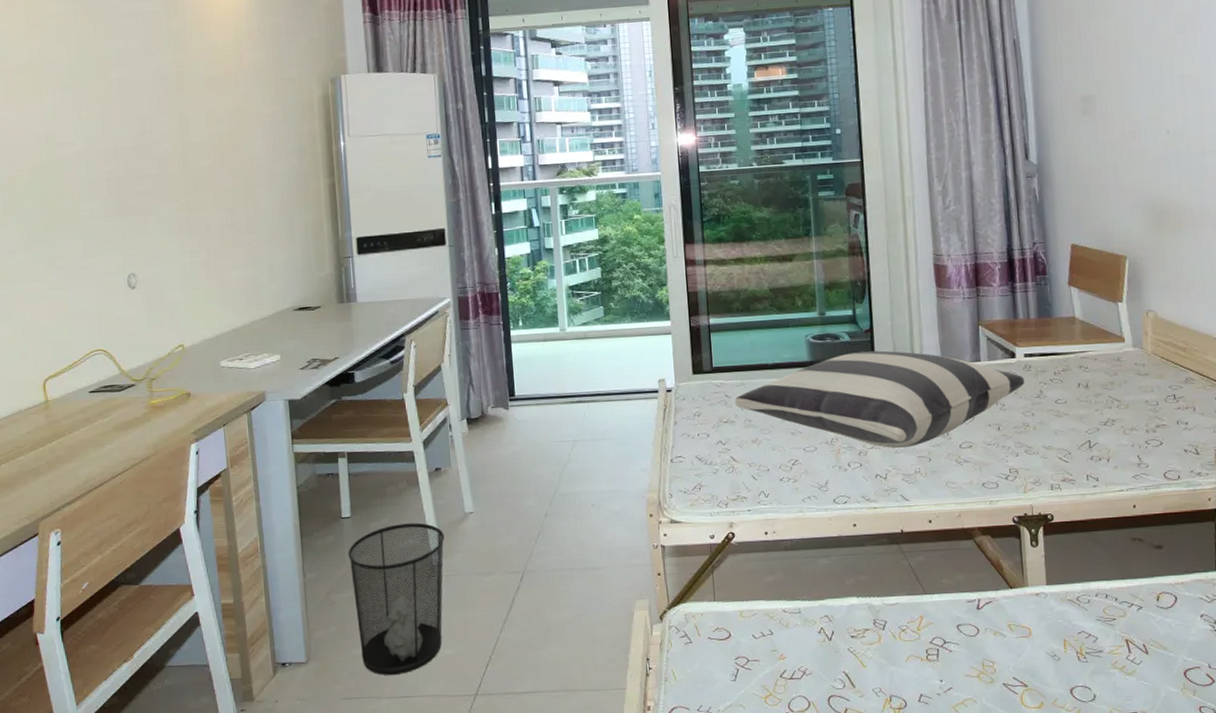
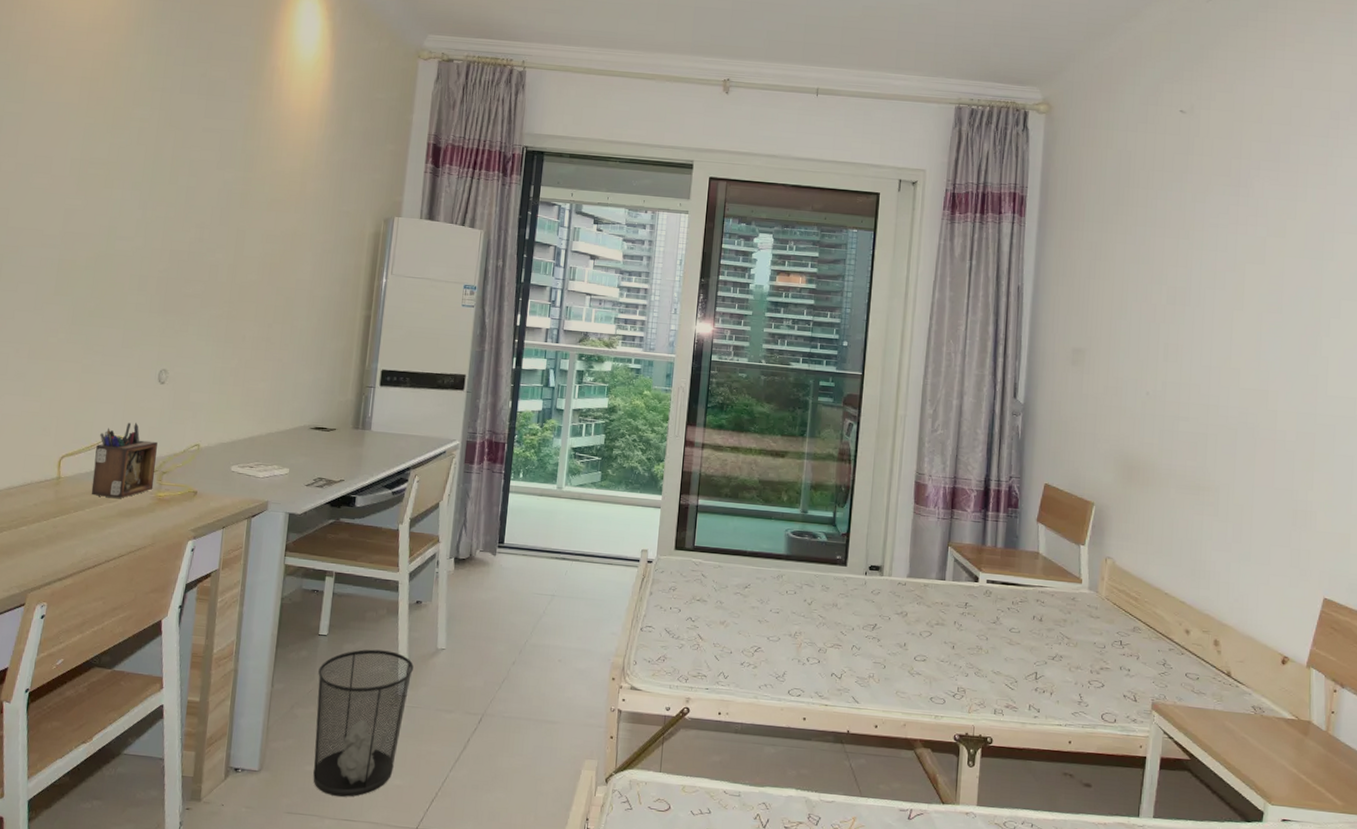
desk organizer: none [78,333,145,414] -> present [91,422,158,498]
pillow: present [734,350,1025,449] -> none [709,552,984,652]

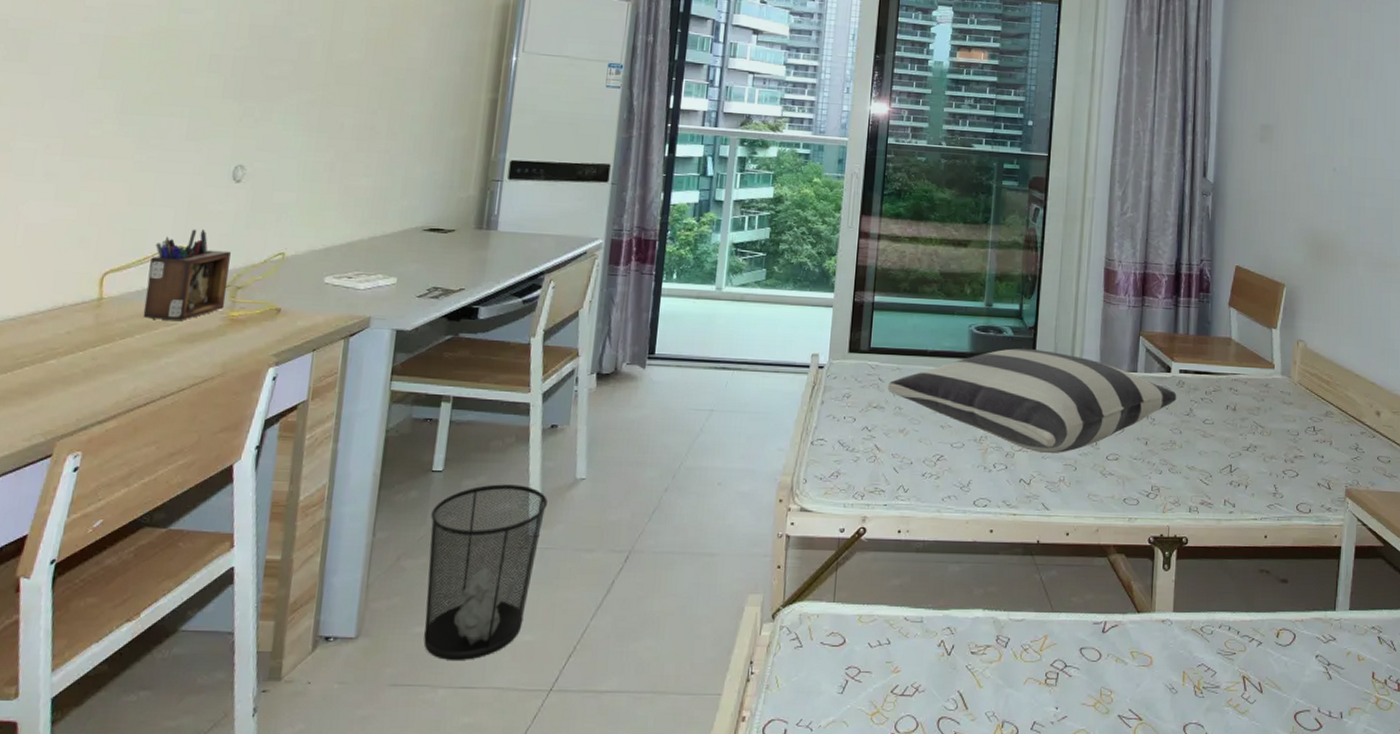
pillow: none [709,552,984,652] -> present [887,348,1177,454]

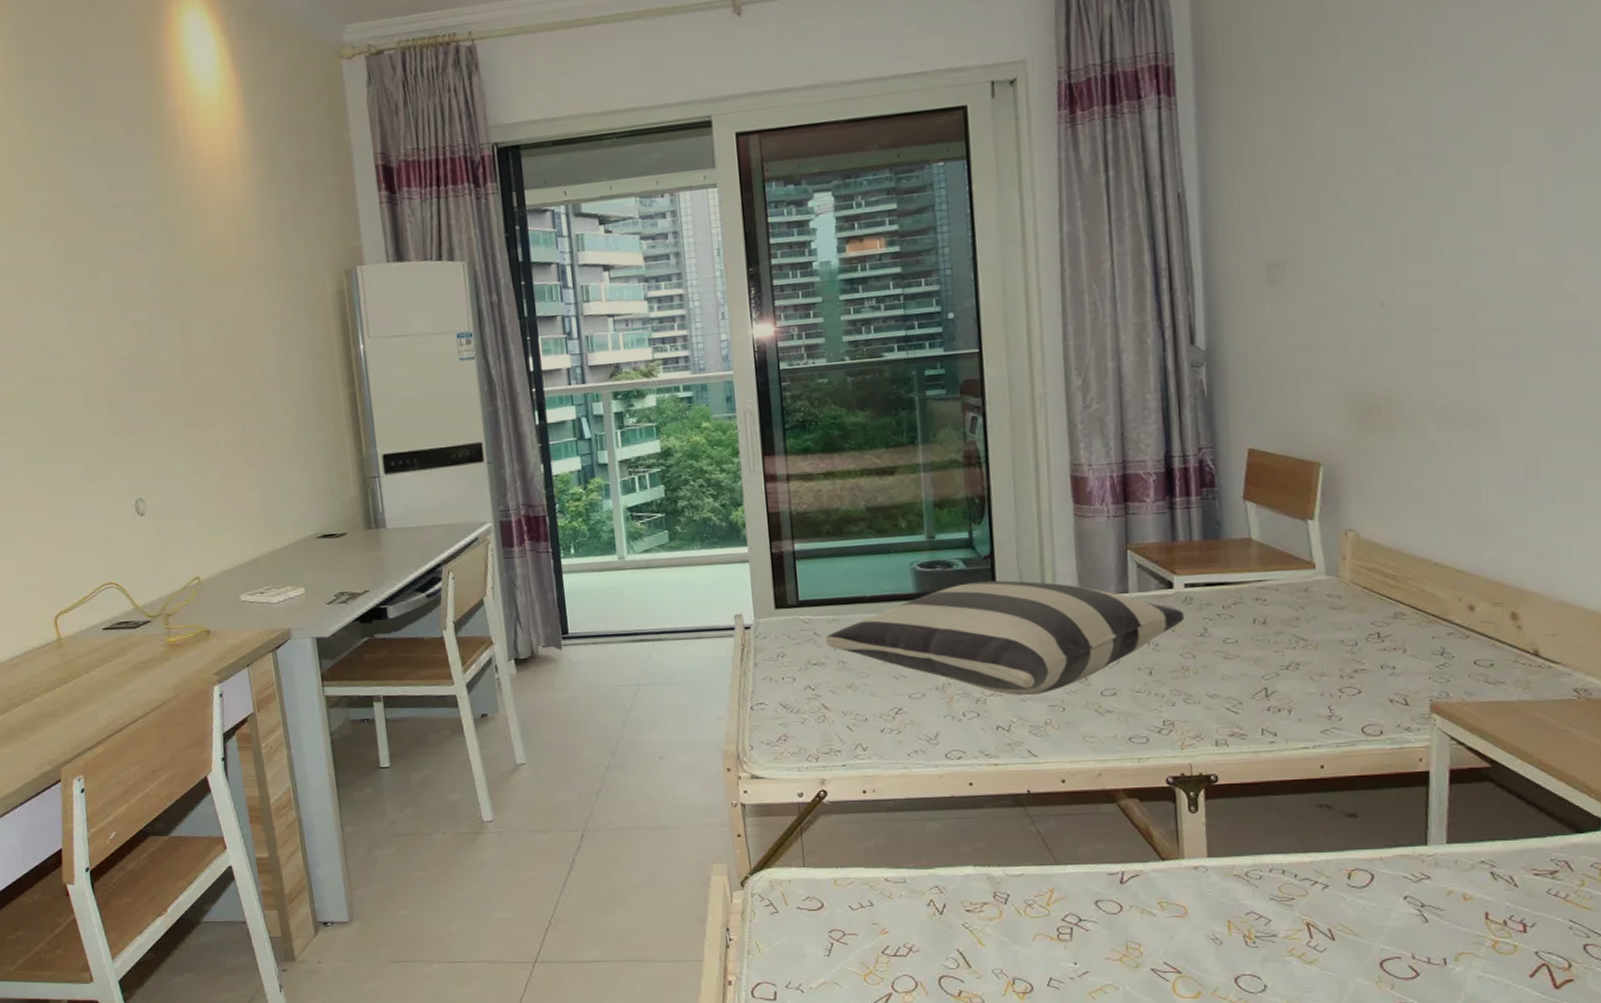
desk organizer: present [143,229,231,320] -> none [89,564,162,653]
waste bin: present [424,484,548,660] -> none [389,774,496,938]

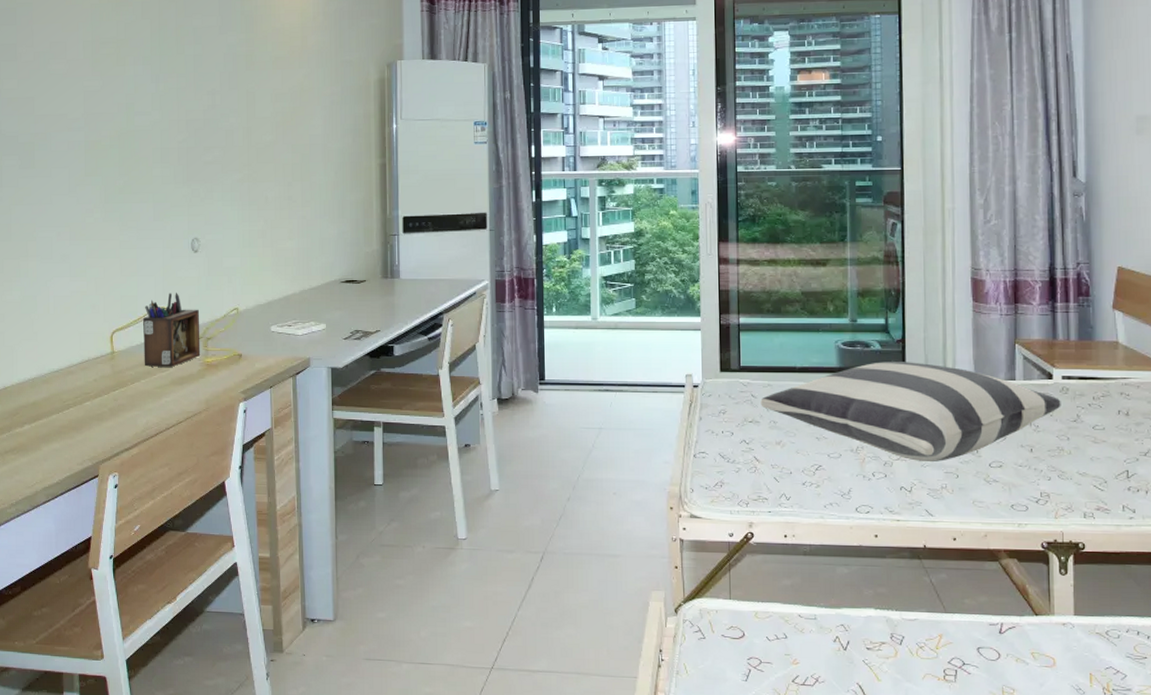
desk organizer: none [89,564,162,653] -> present [143,293,201,367]

